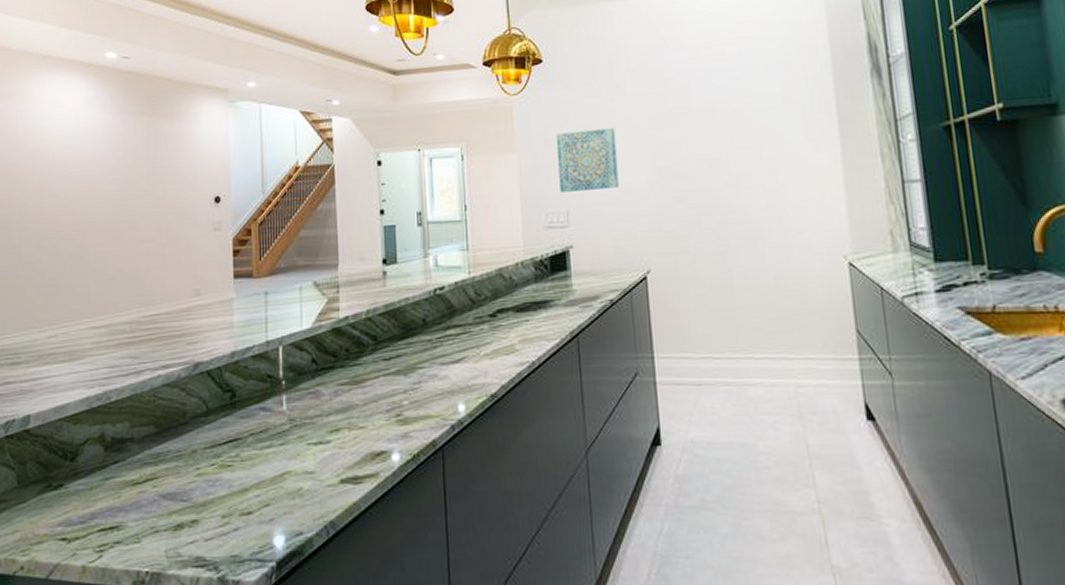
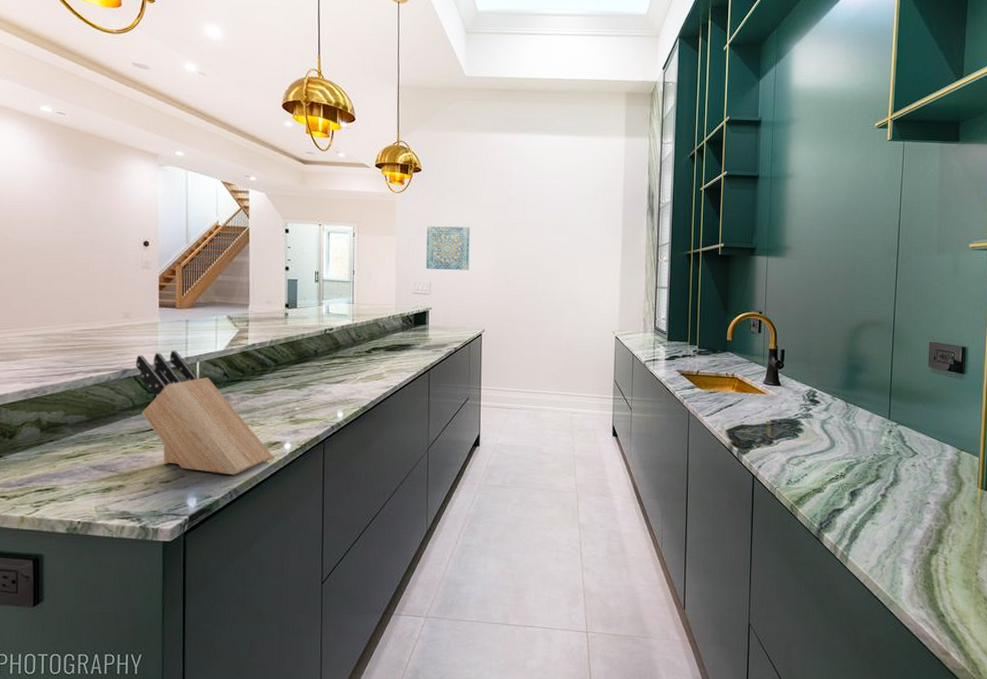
knife block: none [209,333,378,502] -> present [136,350,273,476]

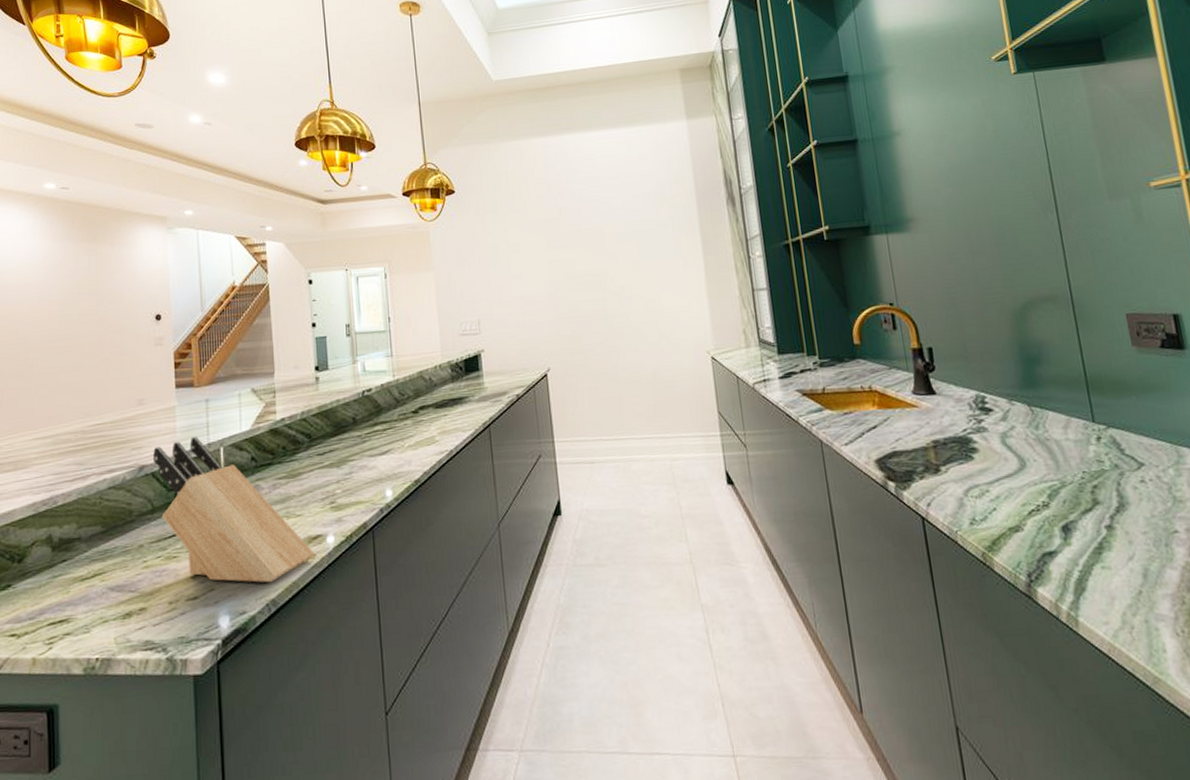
wall art: present [426,226,470,270] -> none [467,248,523,304]

